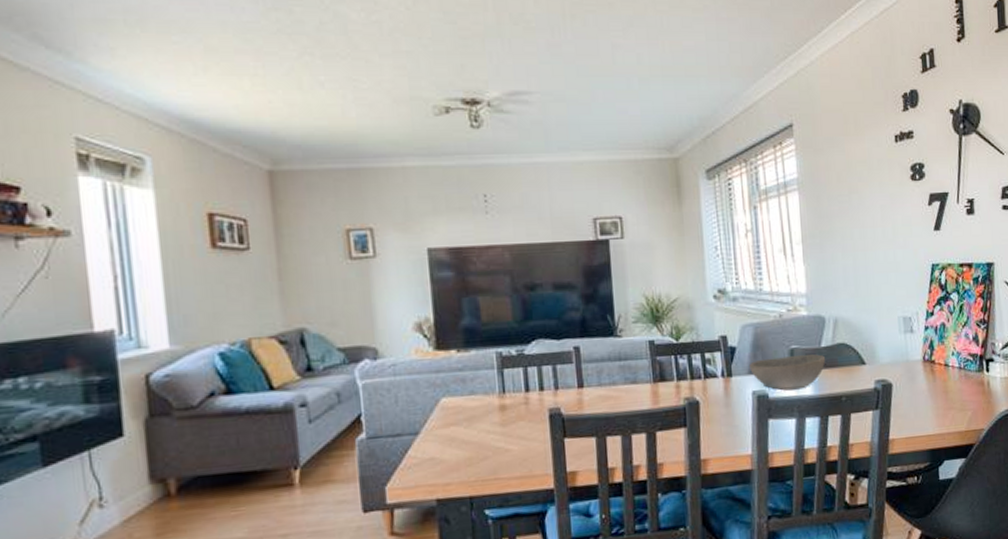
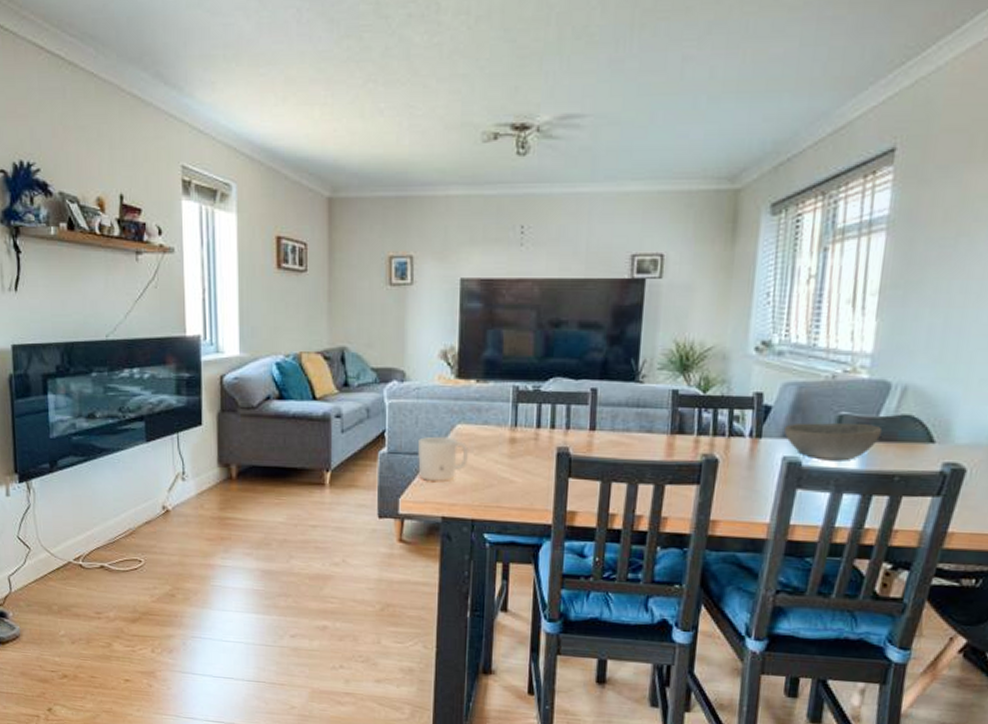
mug: none [400,411,458,464] -> present [417,436,470,483]

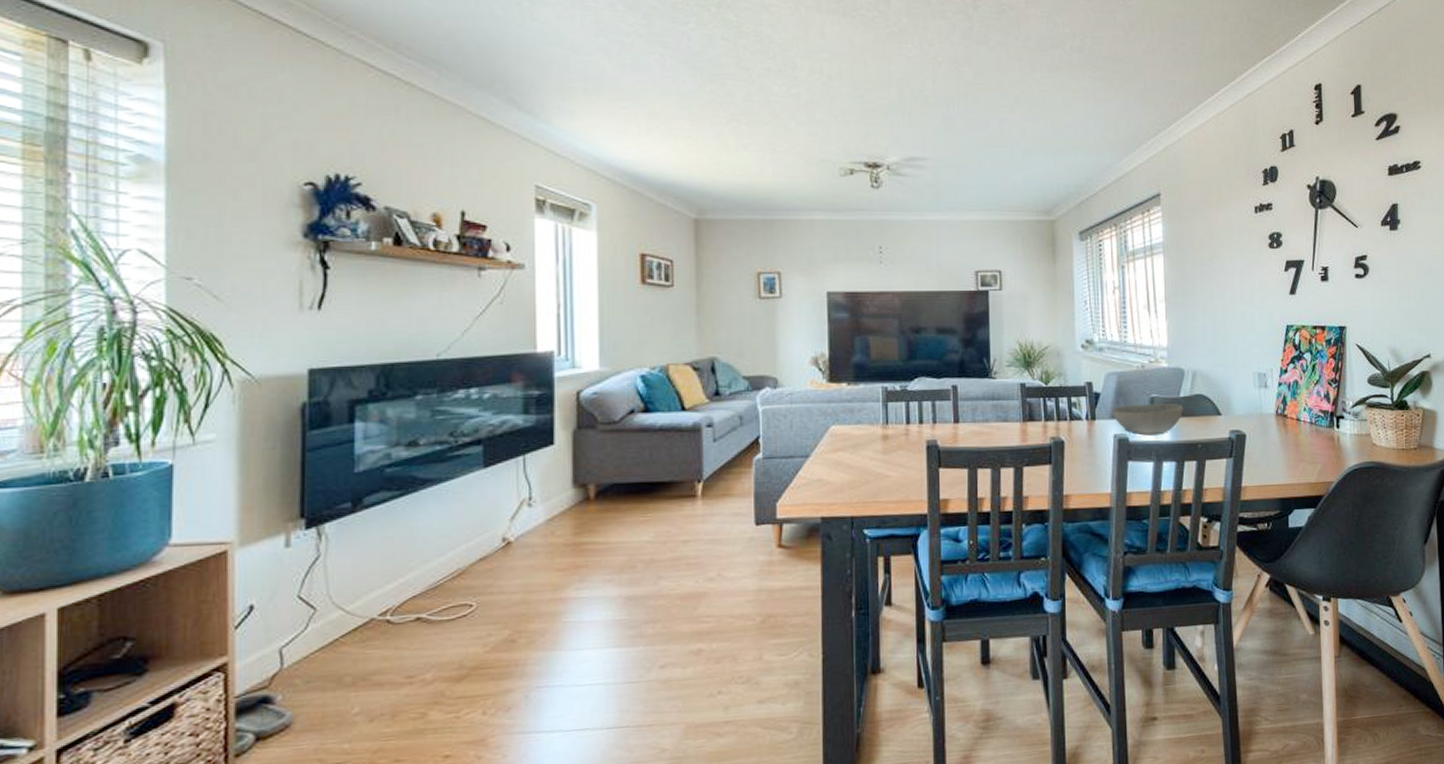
mug: present [417,436,470,483] -> none [793,438,845,484]

